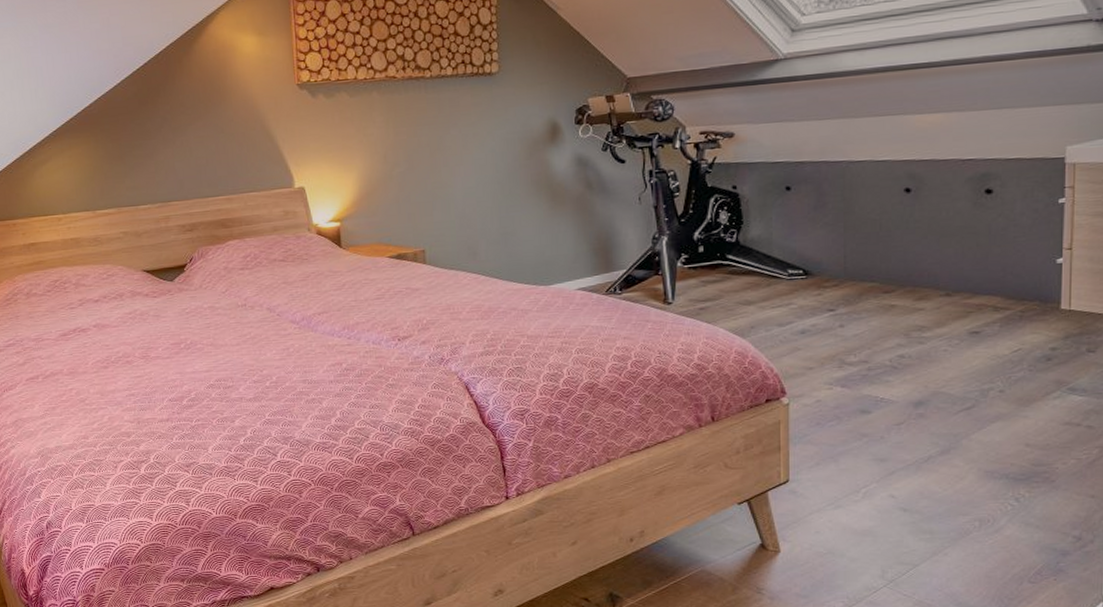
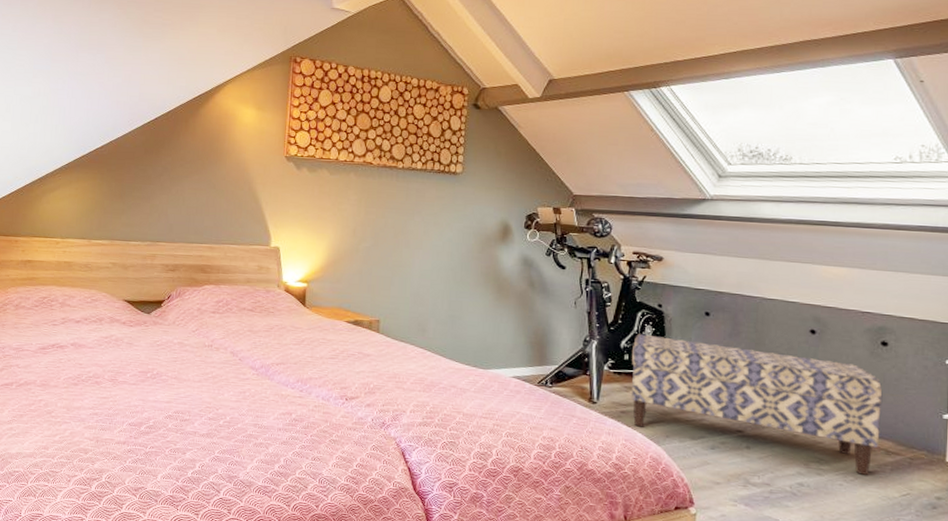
bench: none [706,218,989,336] -> present [631,334,883,475]

